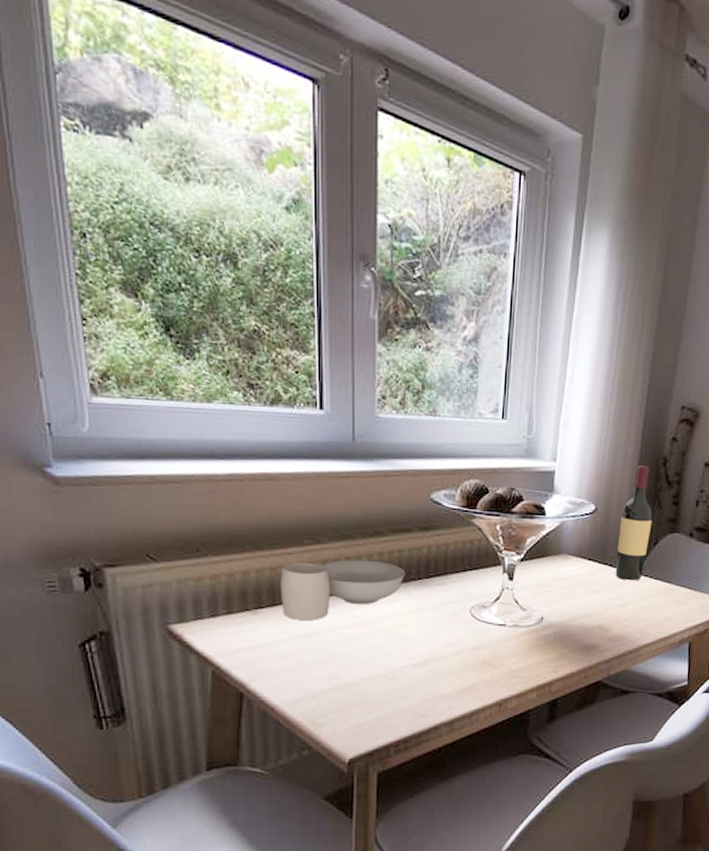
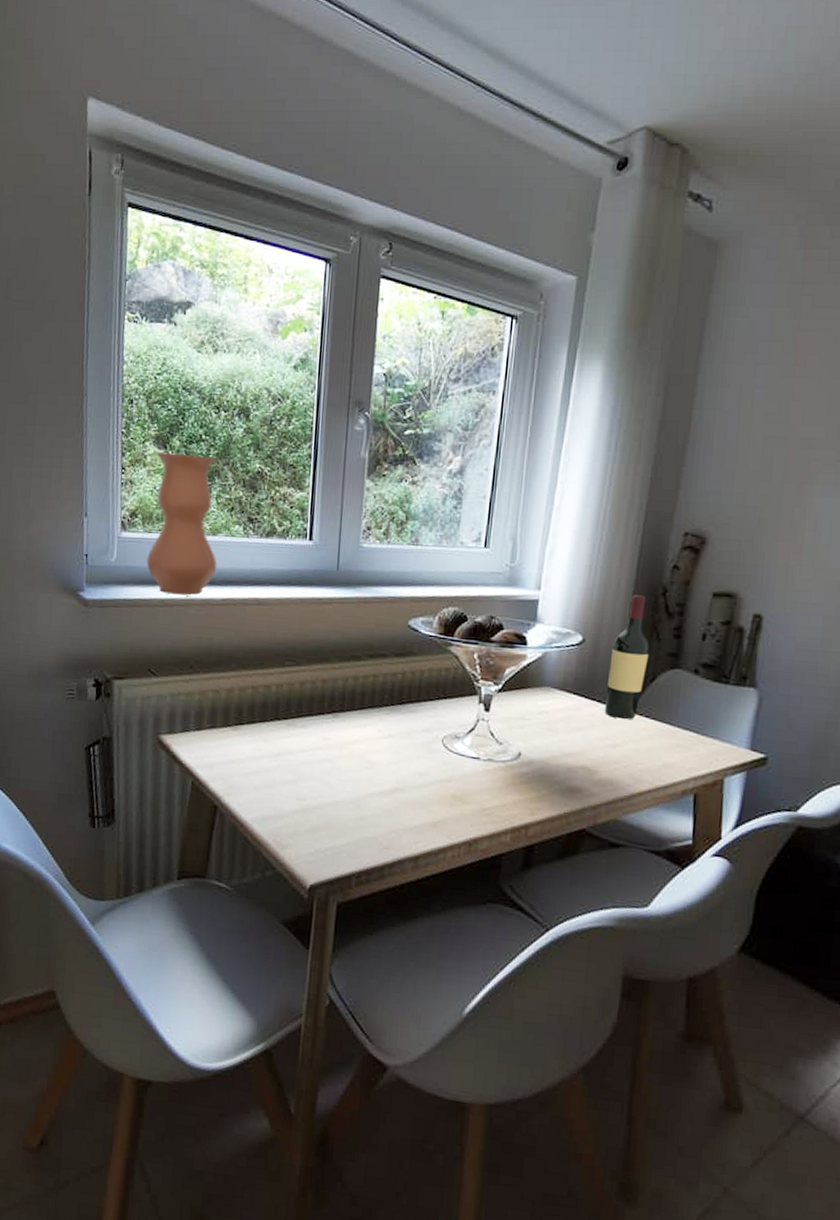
vase: none [123,299,216,472] -> present [146,451,217,597]
mug: present [280,562,331,620] -> none [259,682,306,740]
bowl: present [322,559,406,605] -> none [299,682,379,728]

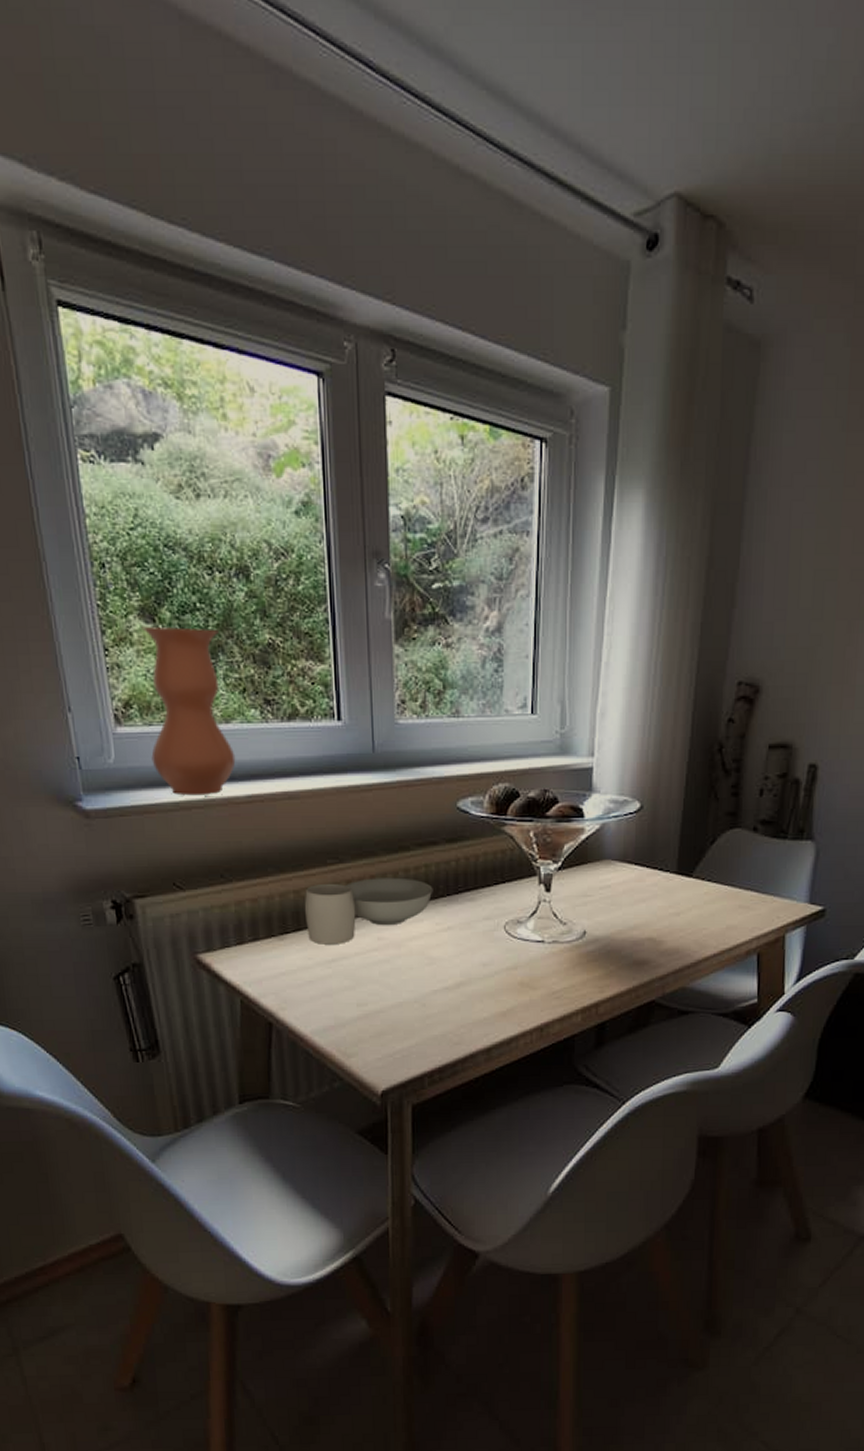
mug: none [259,682,306,740] -> present [304,883,356,945]
bowl: none [299,682,379,728] -> present [346,877,433,926]
wine bottle: present [604,595,650,720] -> none [667,754,708,886]

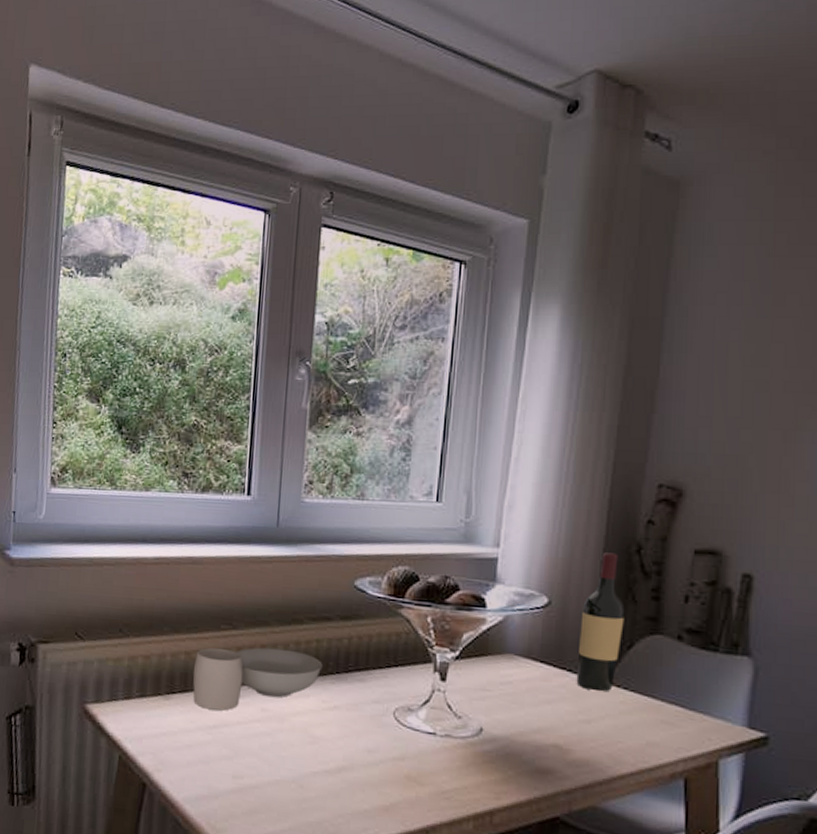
vase: present [141,626,236,797] -> none [76,405,152,555]
wine bottle: none [667,754,708,886] -> present [576,552,625,692]

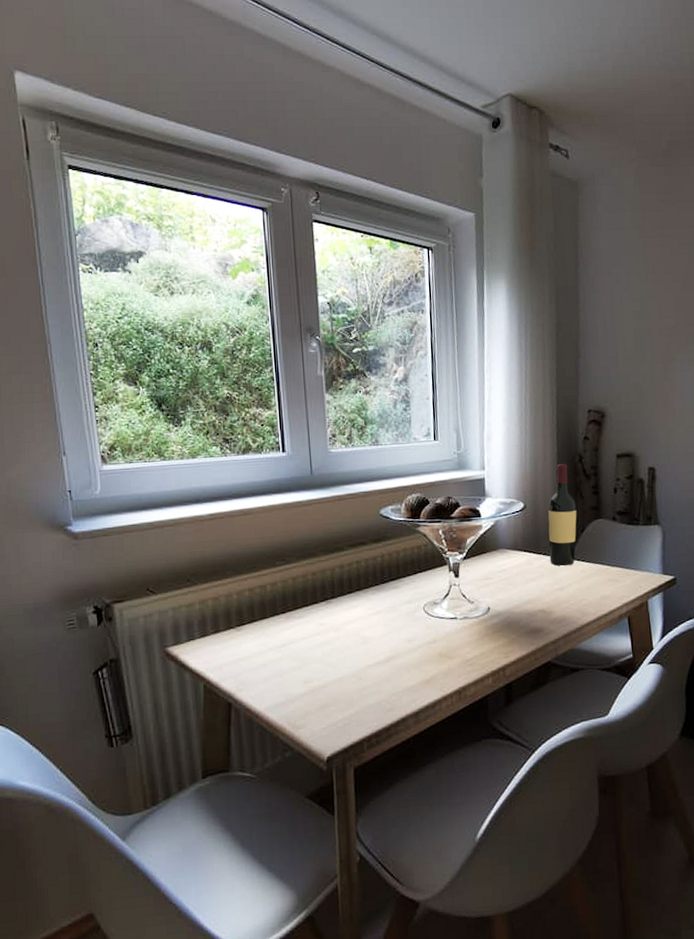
mug: present [192,647,244,711] -> none [257,580,301,633]
bowl: present [236,647,323,698] -> none [292,573,364,614]

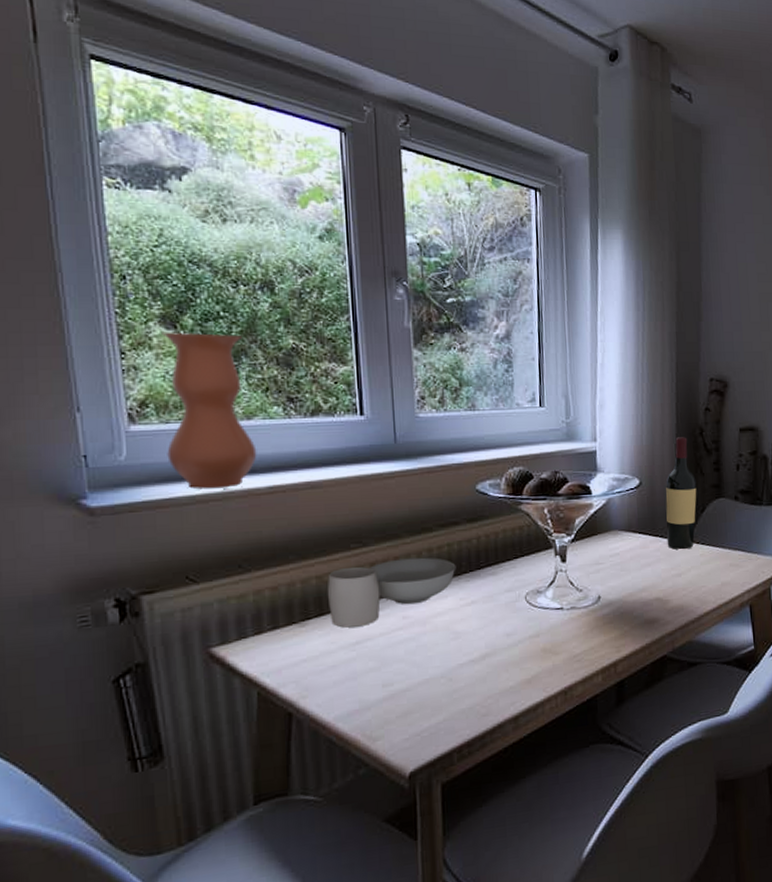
vase: none [125,387,201,518] -> present [162,332,257,491]
mug: none [257,580,301,633] -> present [327,566,381,628]
bowl: none [292,573,364,614] -> present [370,557,456,605]

